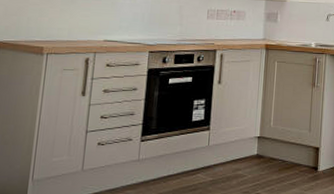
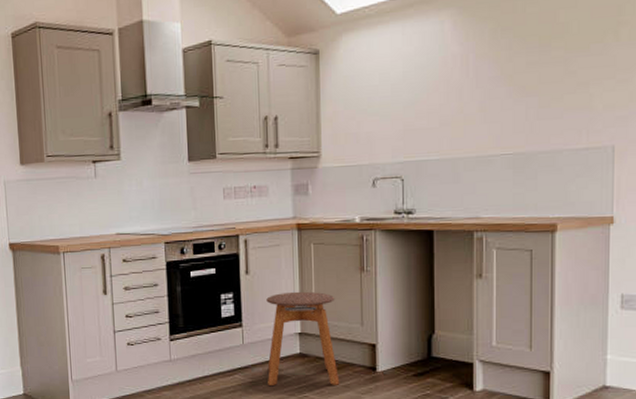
stool: none [226,101,291,185] -> present [266,291,340,387]

